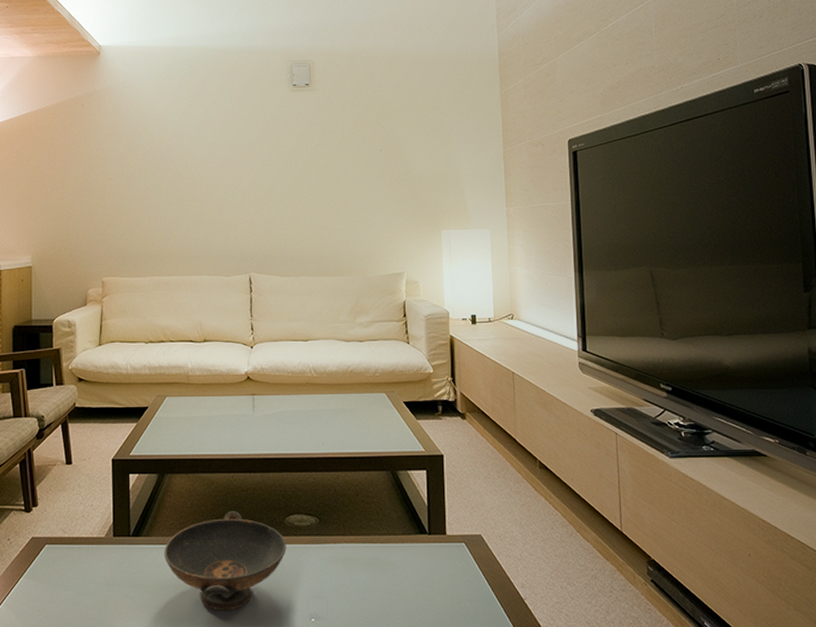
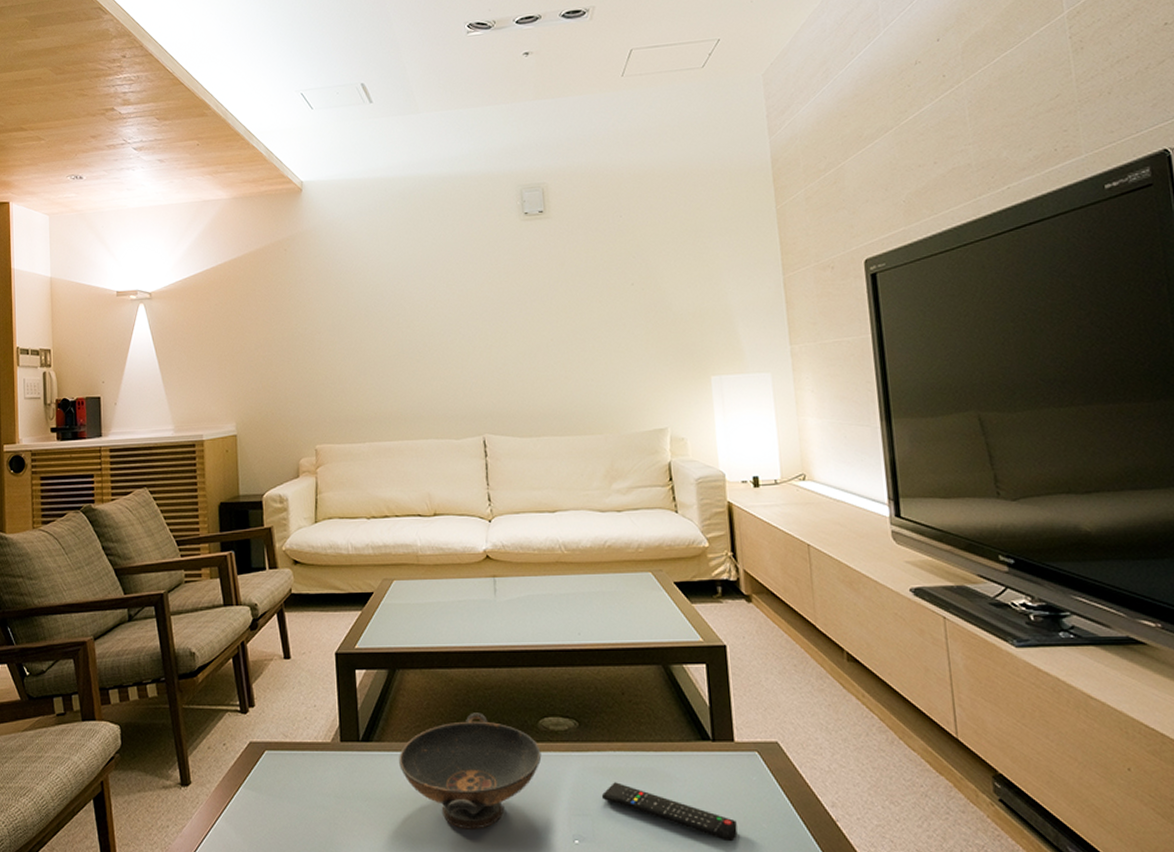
remote control: none [335,569,445,618] -> present [601,782,738,842]

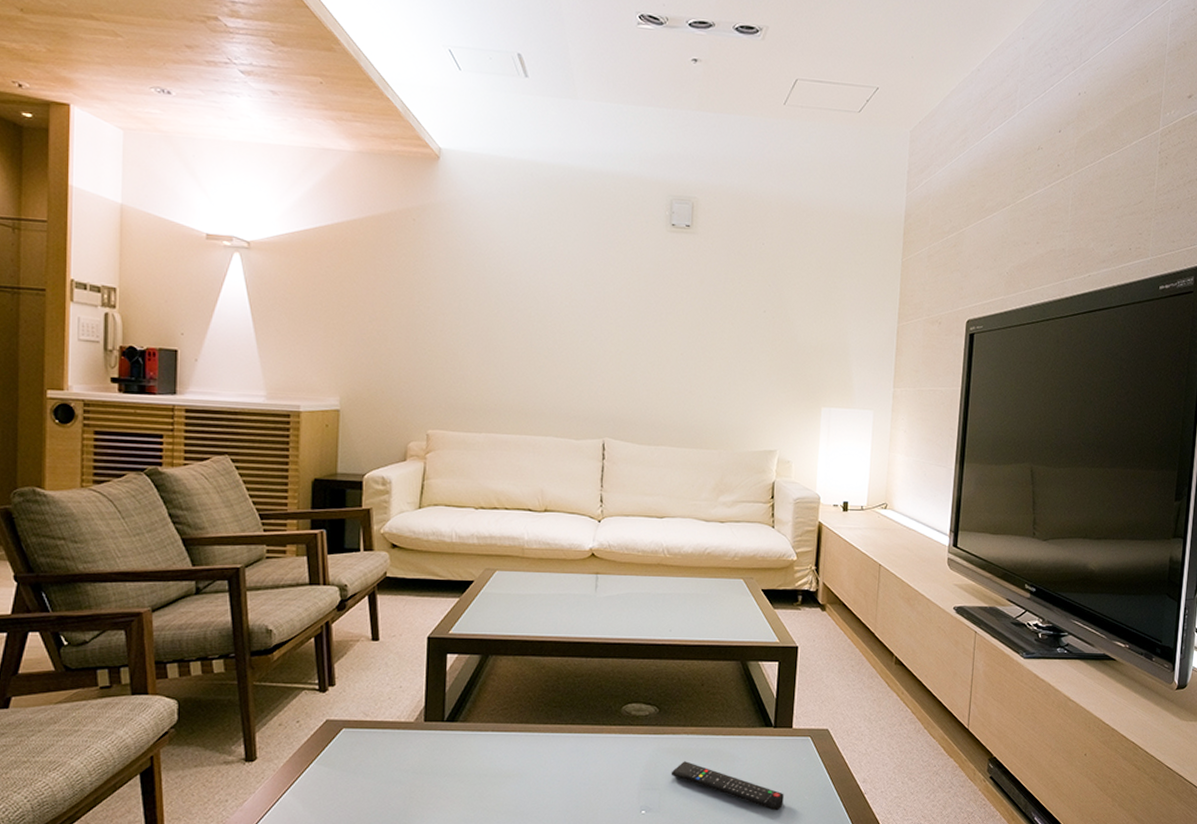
decorative bowl: present [399,712,542,829] -> none [482,698,621,802]

